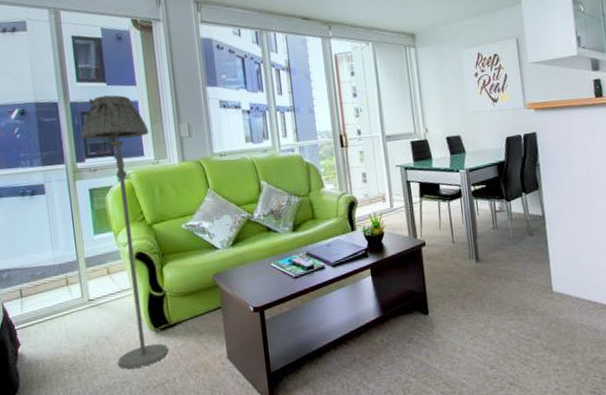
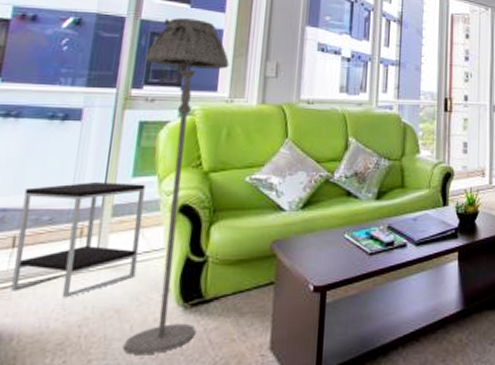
side table: none [19,239,115,332] -> present [11,182,146,298]

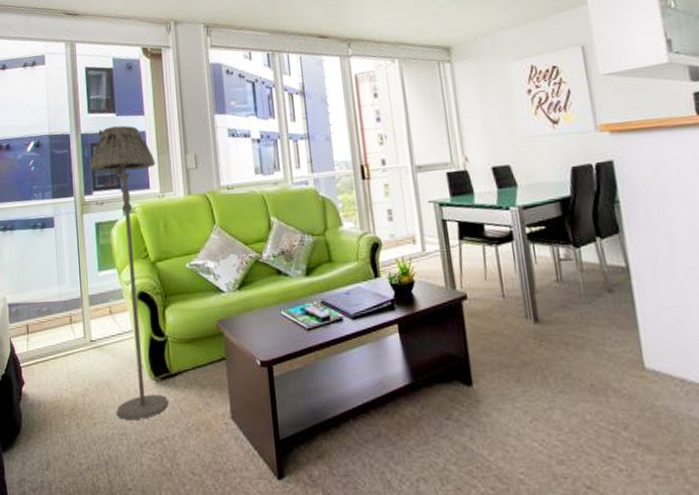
side table: present [11,182,146,298] -> none [27,276,115,373]

